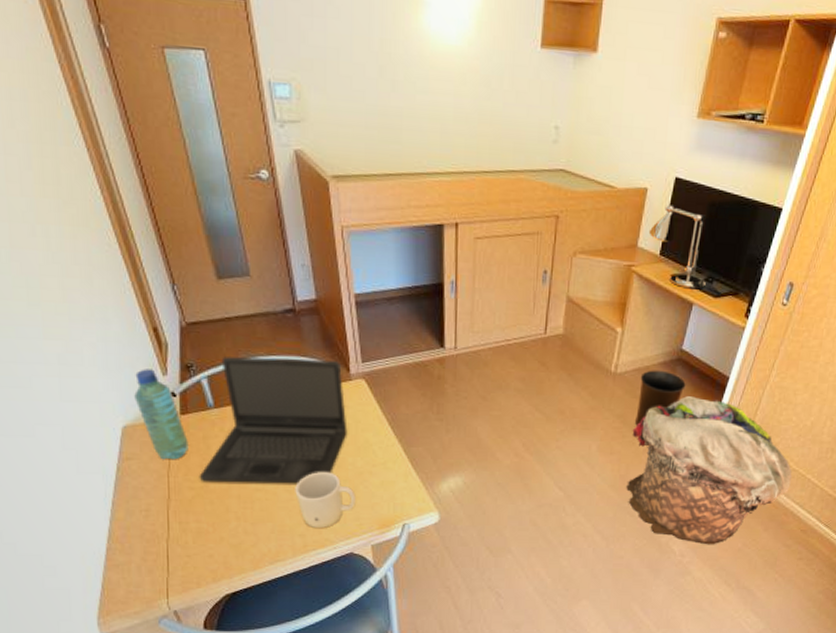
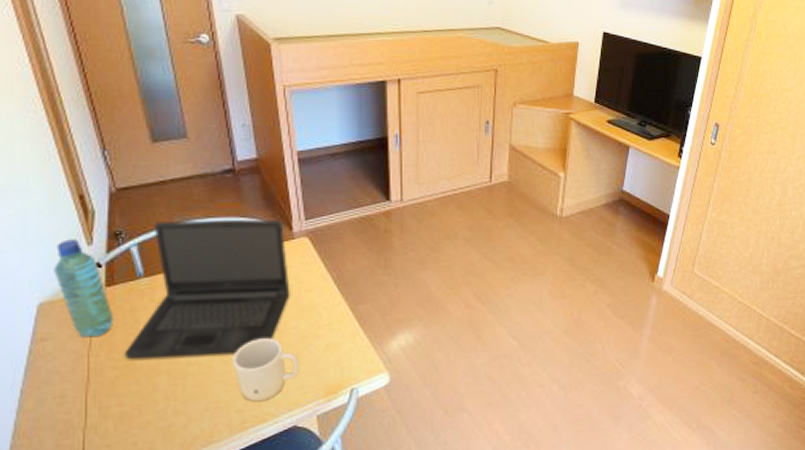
laundry basket: present [626,396,792,545] -> none [580,235,738,385]
waste bin: present [635,370,686,426] -> none [584,212,629,268]
desk lamp: present [648,205,706,290] -> none [582,57,639,133]

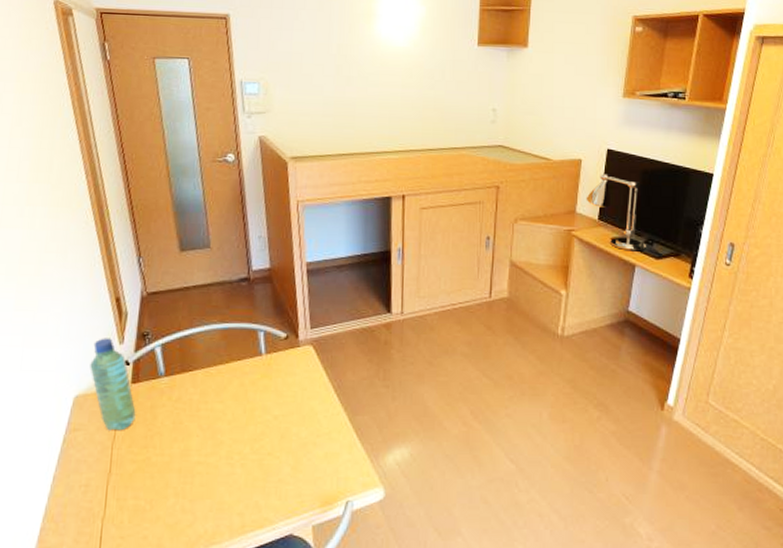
laptop: present [124,220,290,360] -> none [142,324,293,457]
mug: present [232,338,299,402] -> none [237,443,298,507]
desk lamp: none [582,57,639,133] -> present [586,173,646,252]

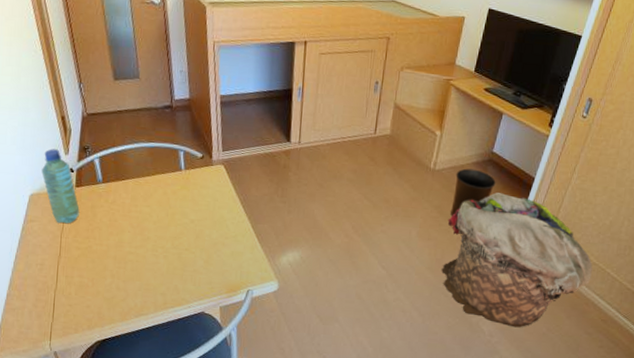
laundry basket: none [582,359,761,527] -> present [441,192,593,328]
desk lamp: present [586,173,646,252] -> none [465,31,515,102]
waste bin: none [587,332,636,392] -> present [451,168,496,217]

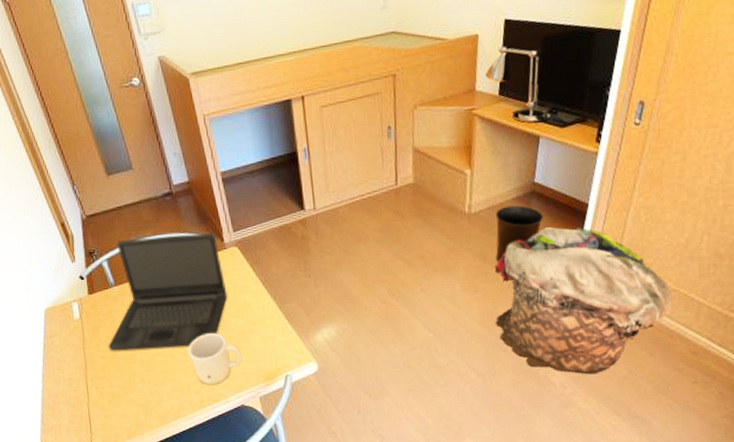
water bottle: present [41,149,80,224] -> none [50,258,98,335]
laptop: none [85,141,207,250] -> present [108,233,228,351]
mug: none [160,240,210,290] -> present [188,333,242,385]
desk lamp: none [465,31,515,102] -> present [485,45,550,123]

